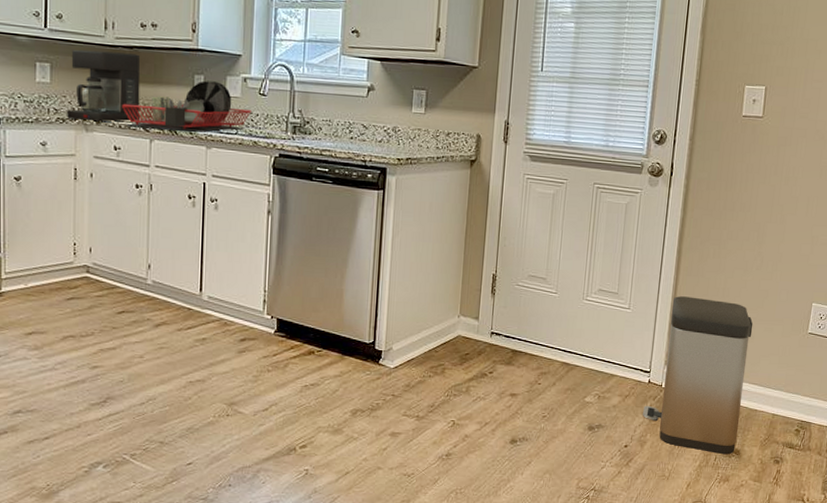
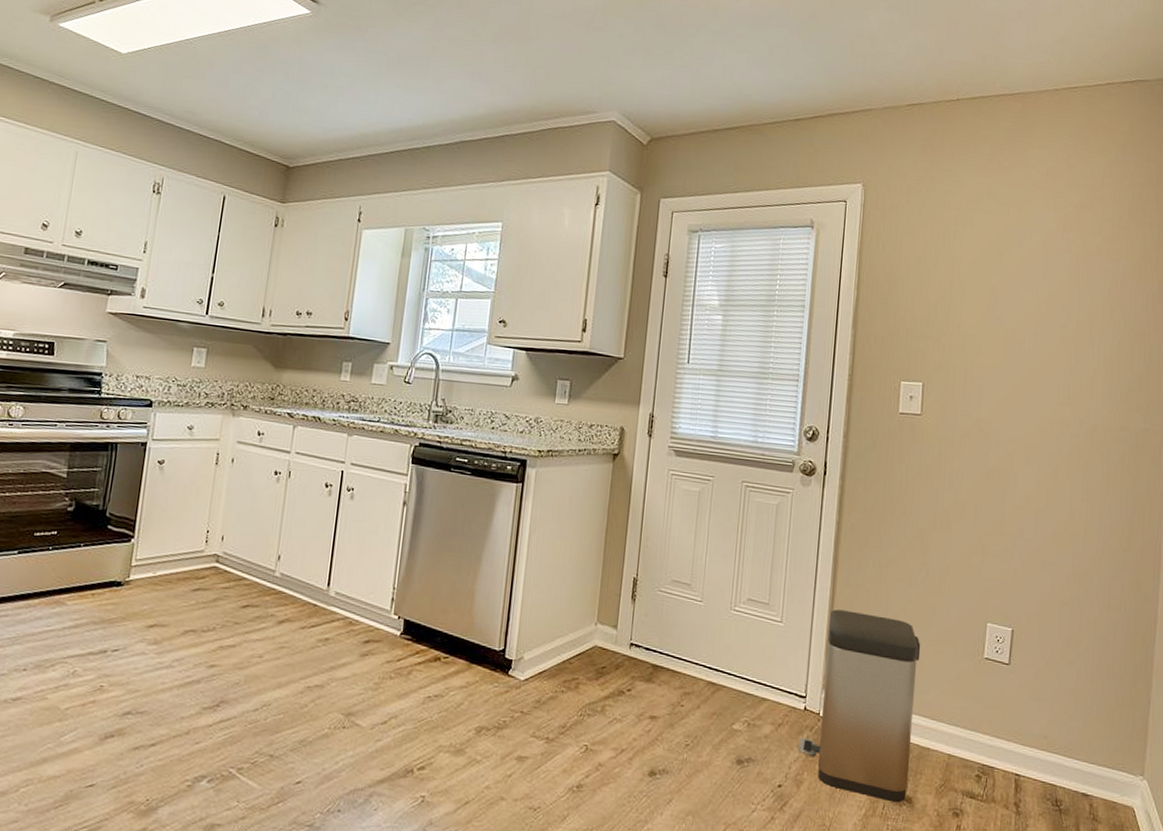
coffee maker: present [67,49,141,122] -> none [216,335,292,408]
dish rack: present [122,80,252,132] -> none [270,368,395,419]

